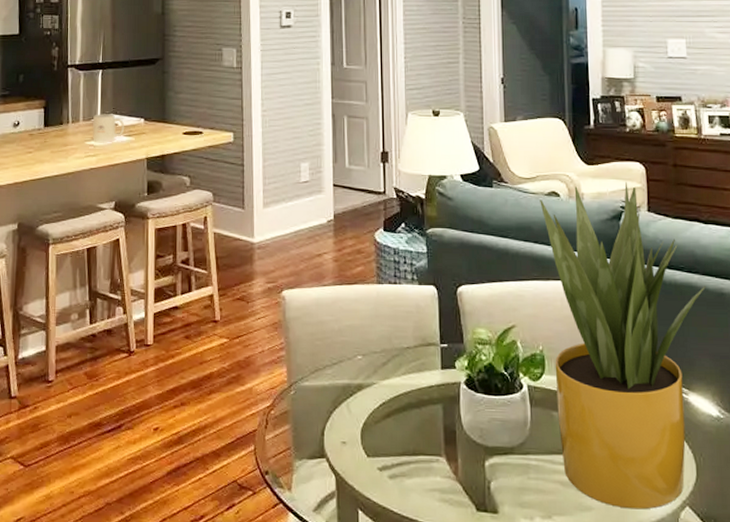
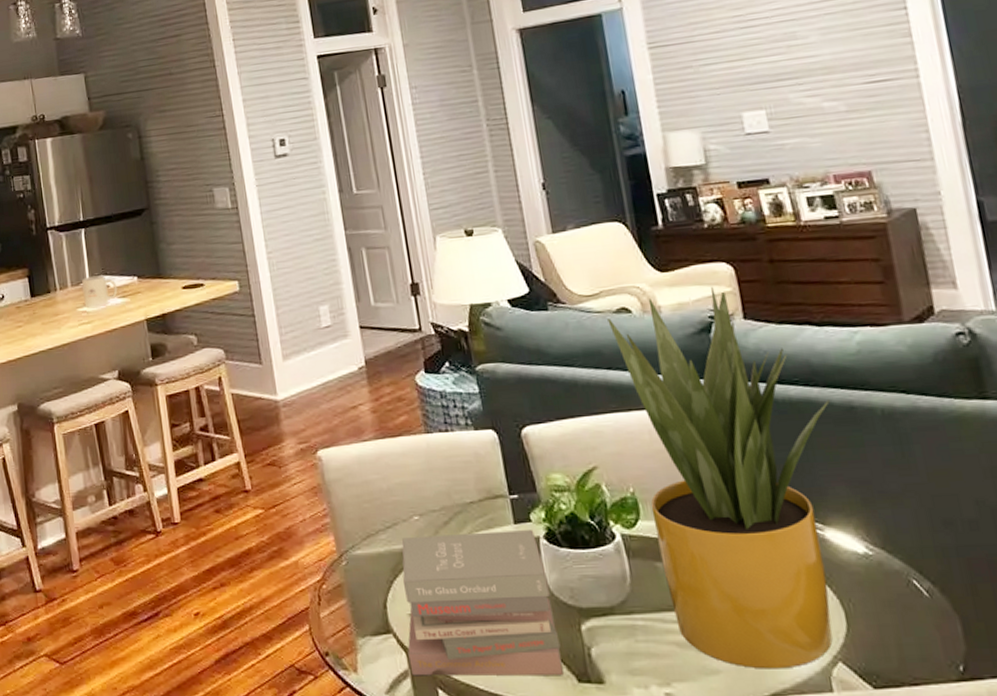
books: none [337,373,467,504] -> present [401,530,565,676]

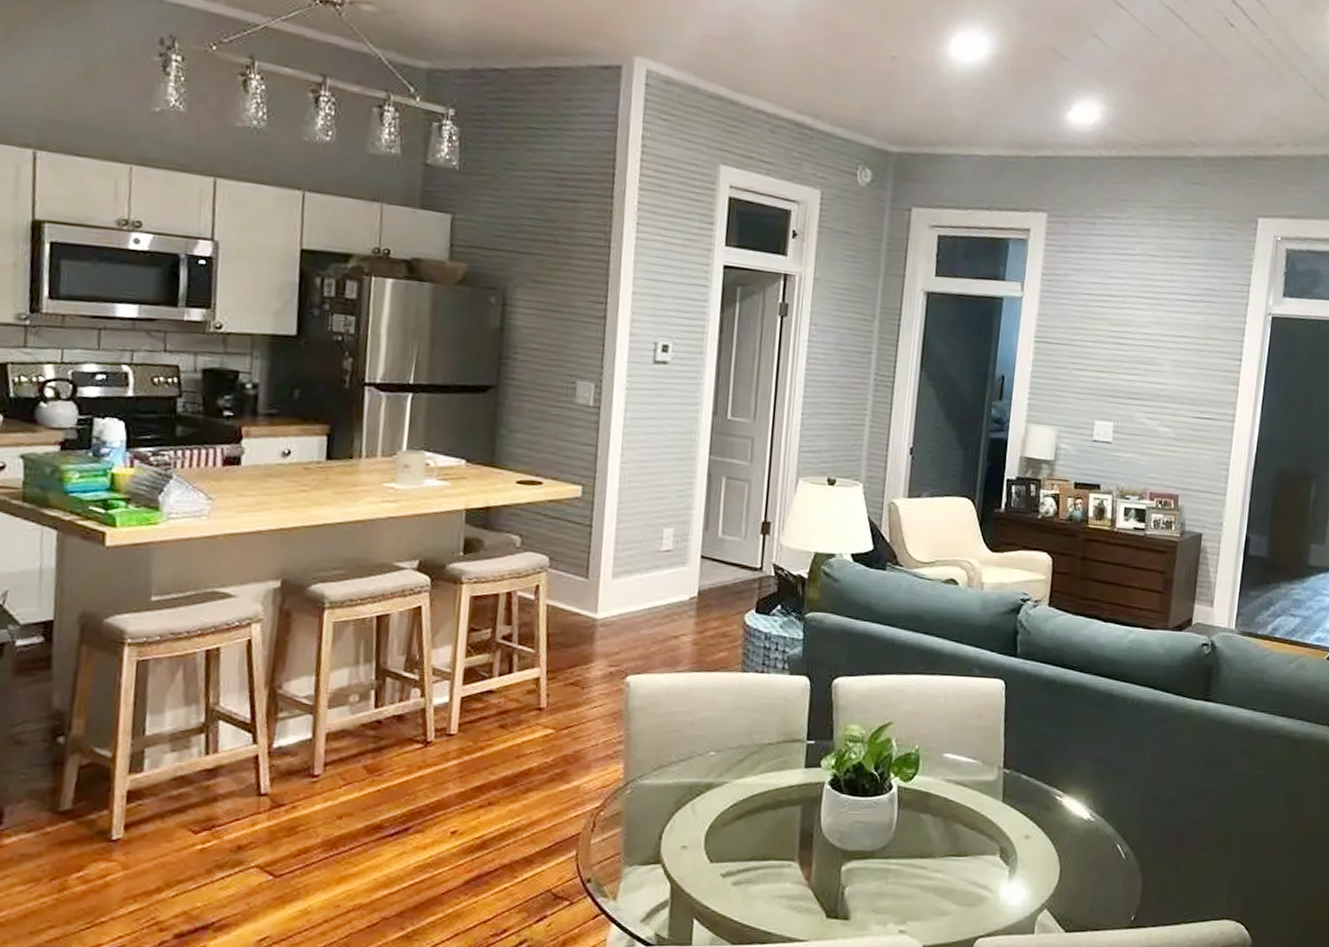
books: present [401,530,565,676] -> none [671,771,823,910]
planter: present [607,286,833,669] -> none [925,572,1096,913]

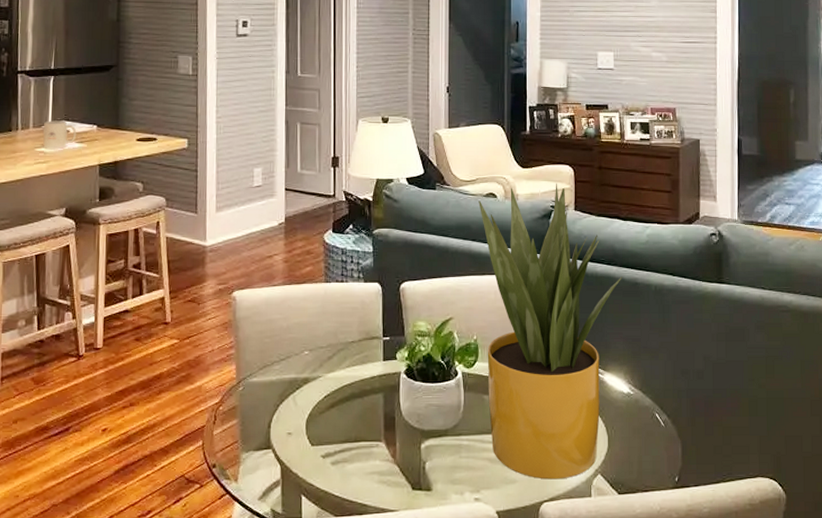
planter: none [925,572,1096,913] -> present [479,182,622,480]

